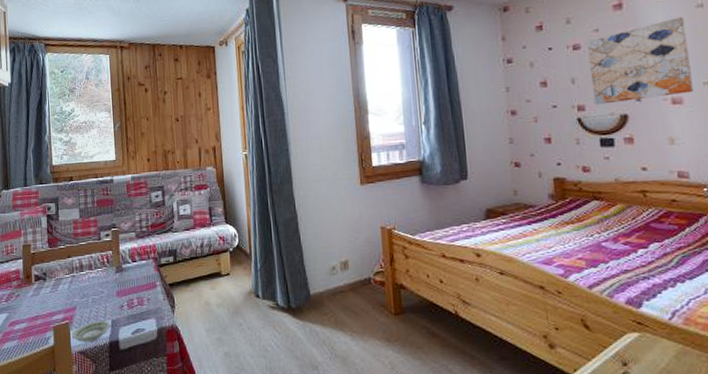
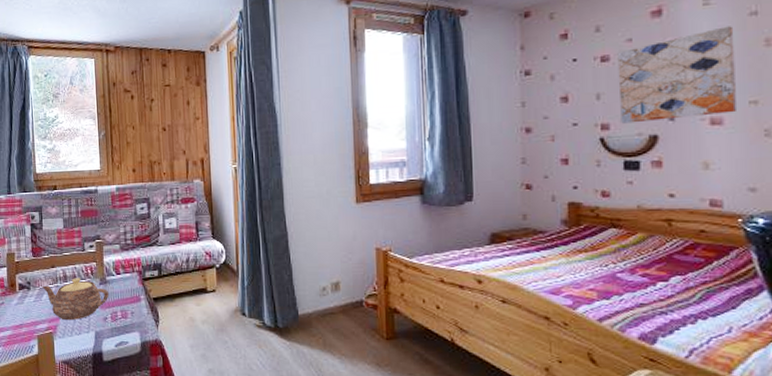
teapot: none [58,267,126,310] -> present [42,278,109,321]
saucer: present [72,321,111,343] -> none [55,332,94,353]

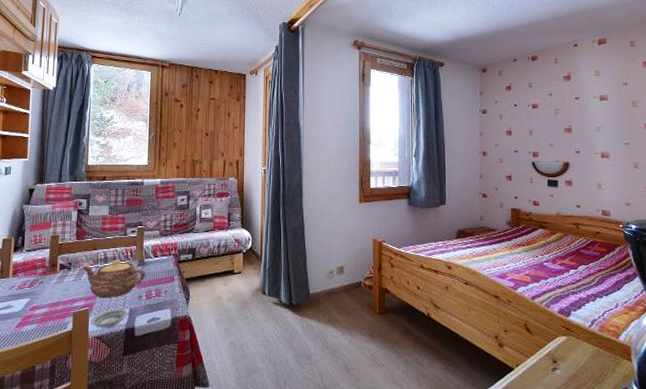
saucer: none [55,332,94,353] -> present [90,309,128,328]
wall art: present [617,26,738,124] -> none [543,91,618,153]

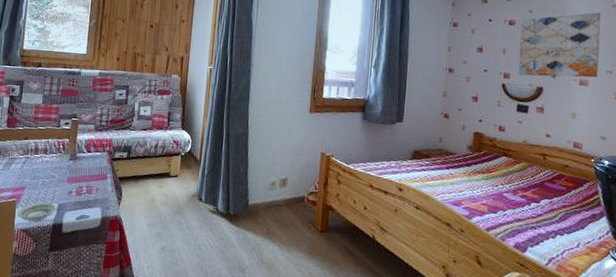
teapot: present [82,259,146,299] -> none [12,151,78,191]
wall art: none [543,91,618,153] -> present [518,12,601,78]

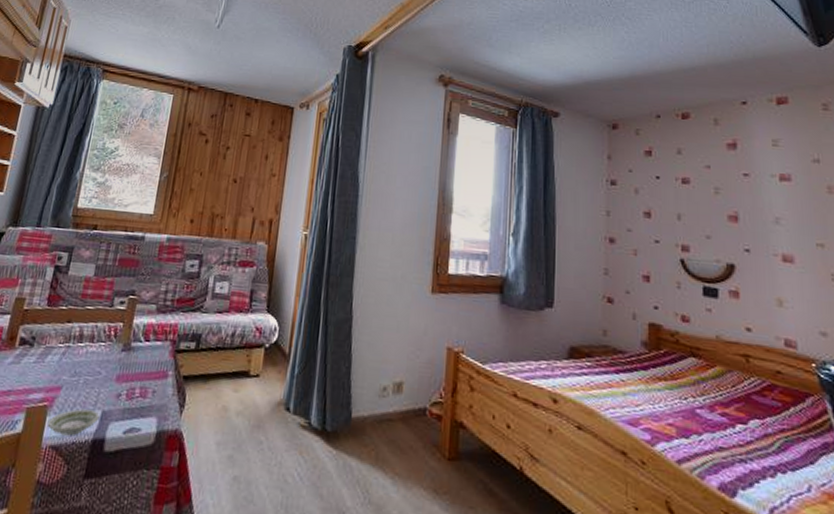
wall art: present [518,12,601,78] -> none [697,168,807,253]

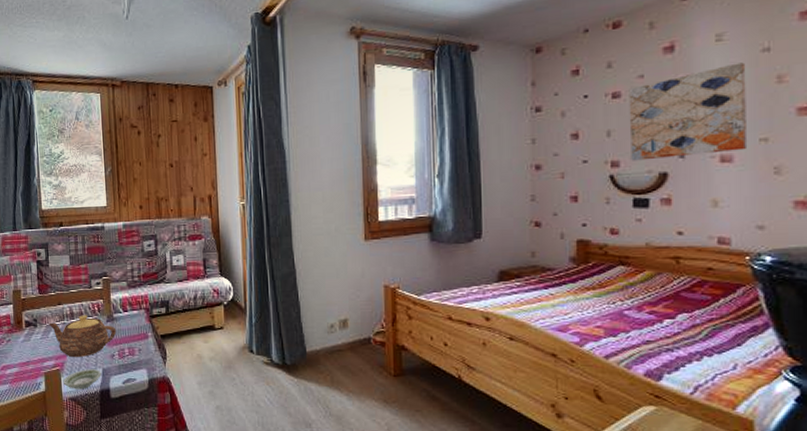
teapot: none [49,338,131,393] -> present [49,315,117,358]
wall art: none [697,168,807,253] -> present [629,62,748,161]

